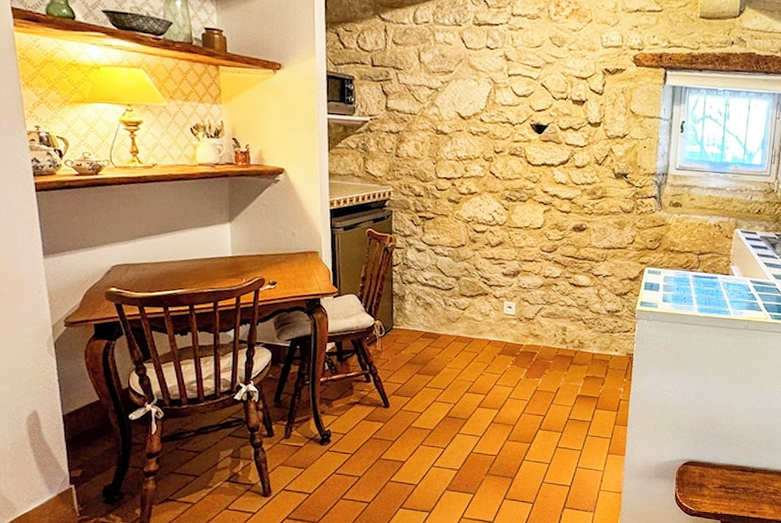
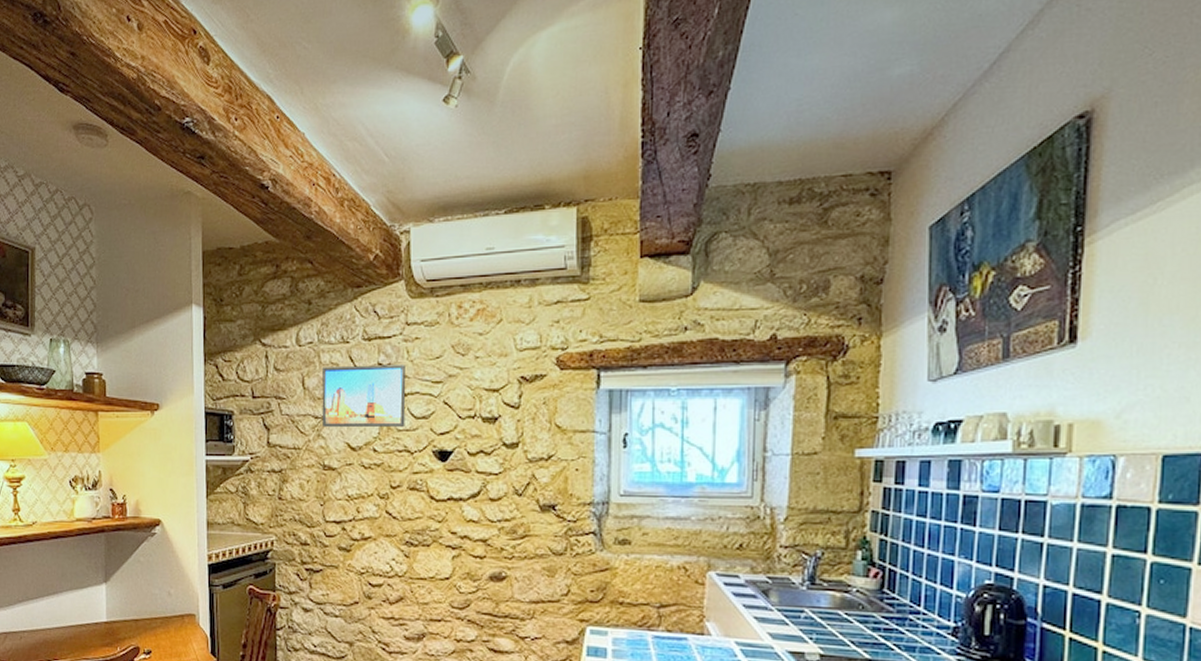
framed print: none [435,45,510,102] -> present [321,365,406,428]

